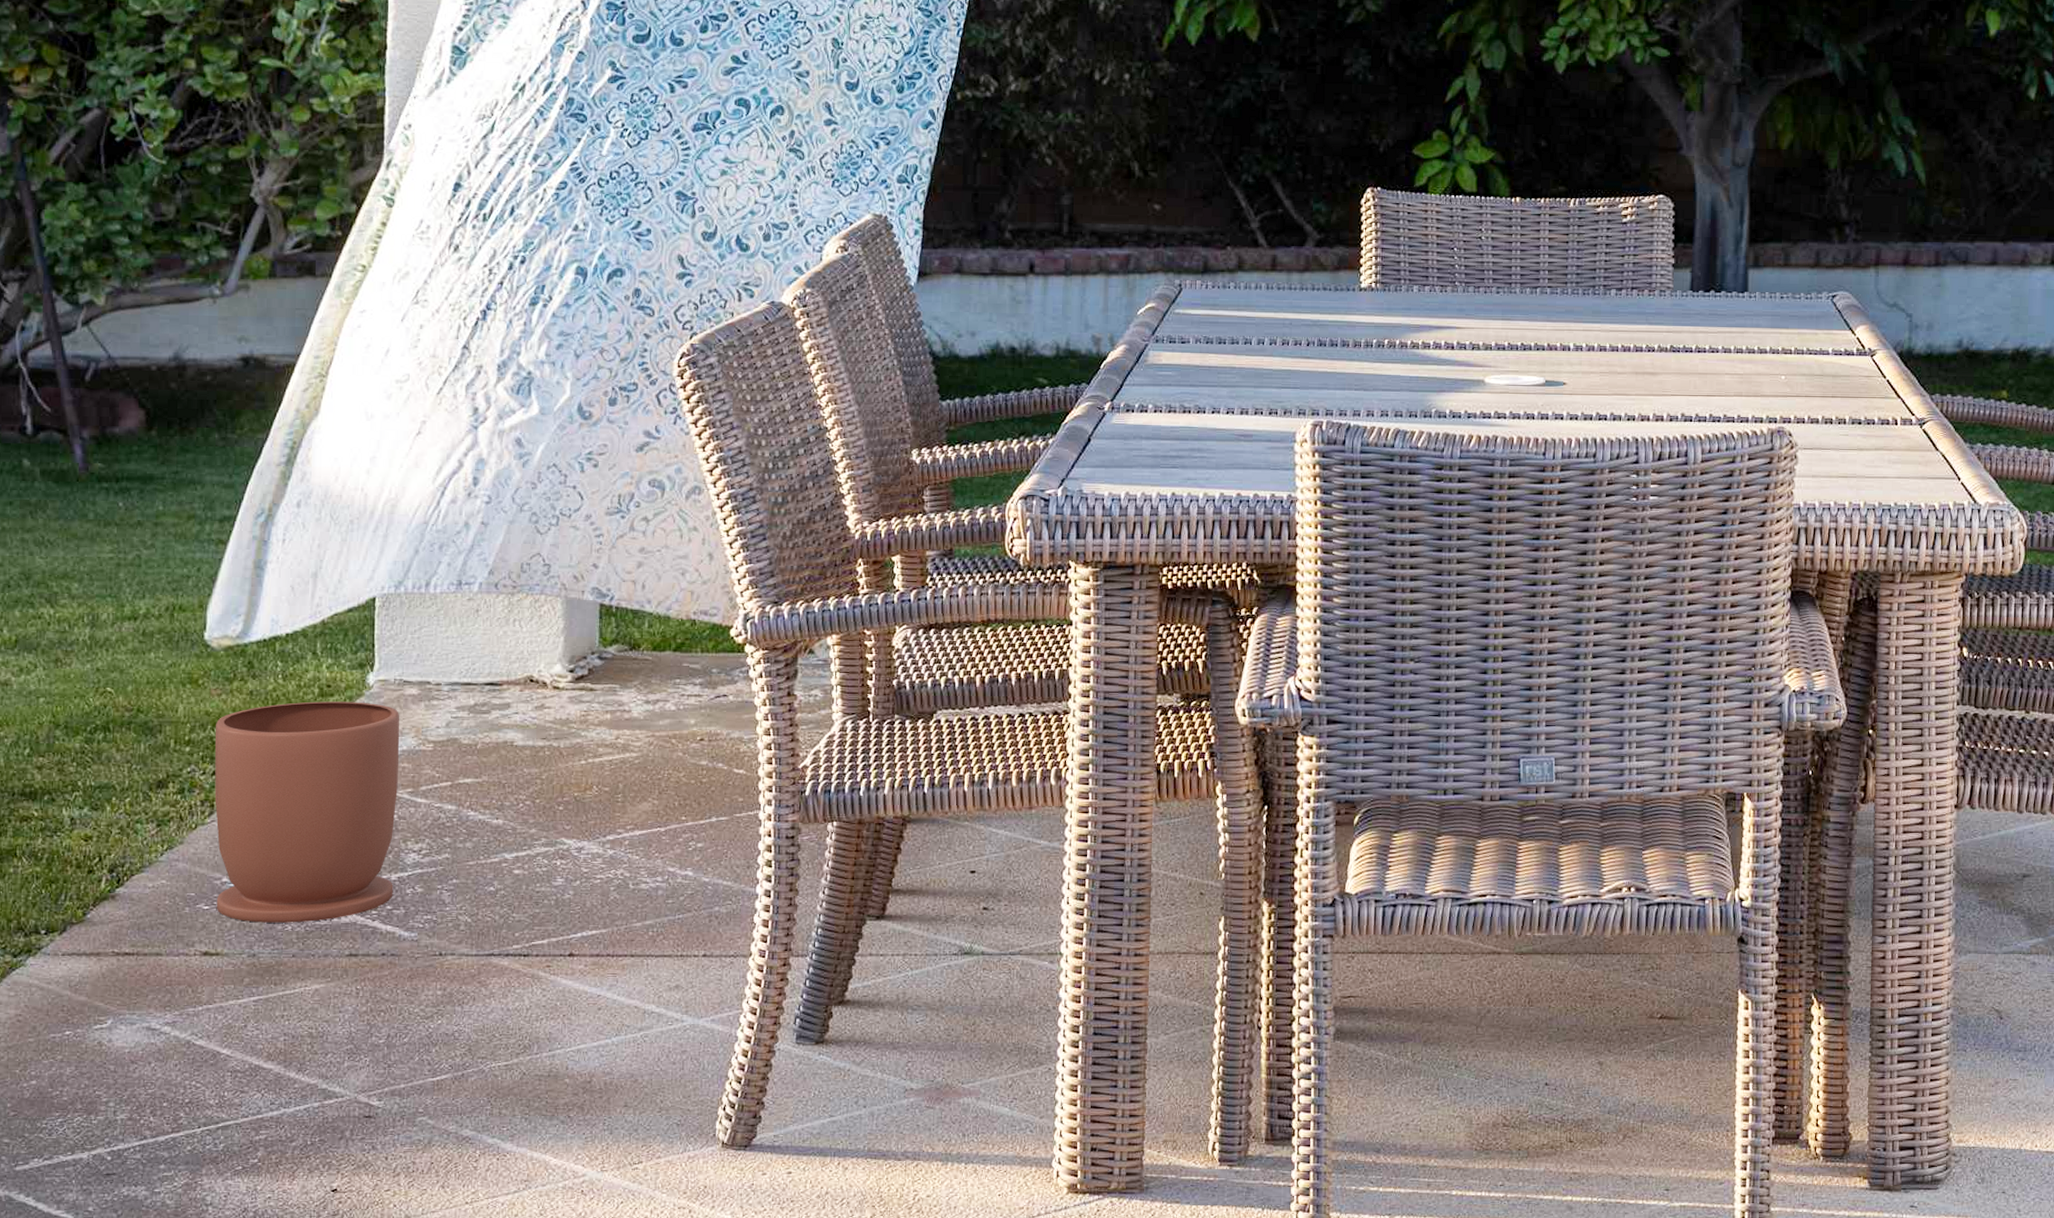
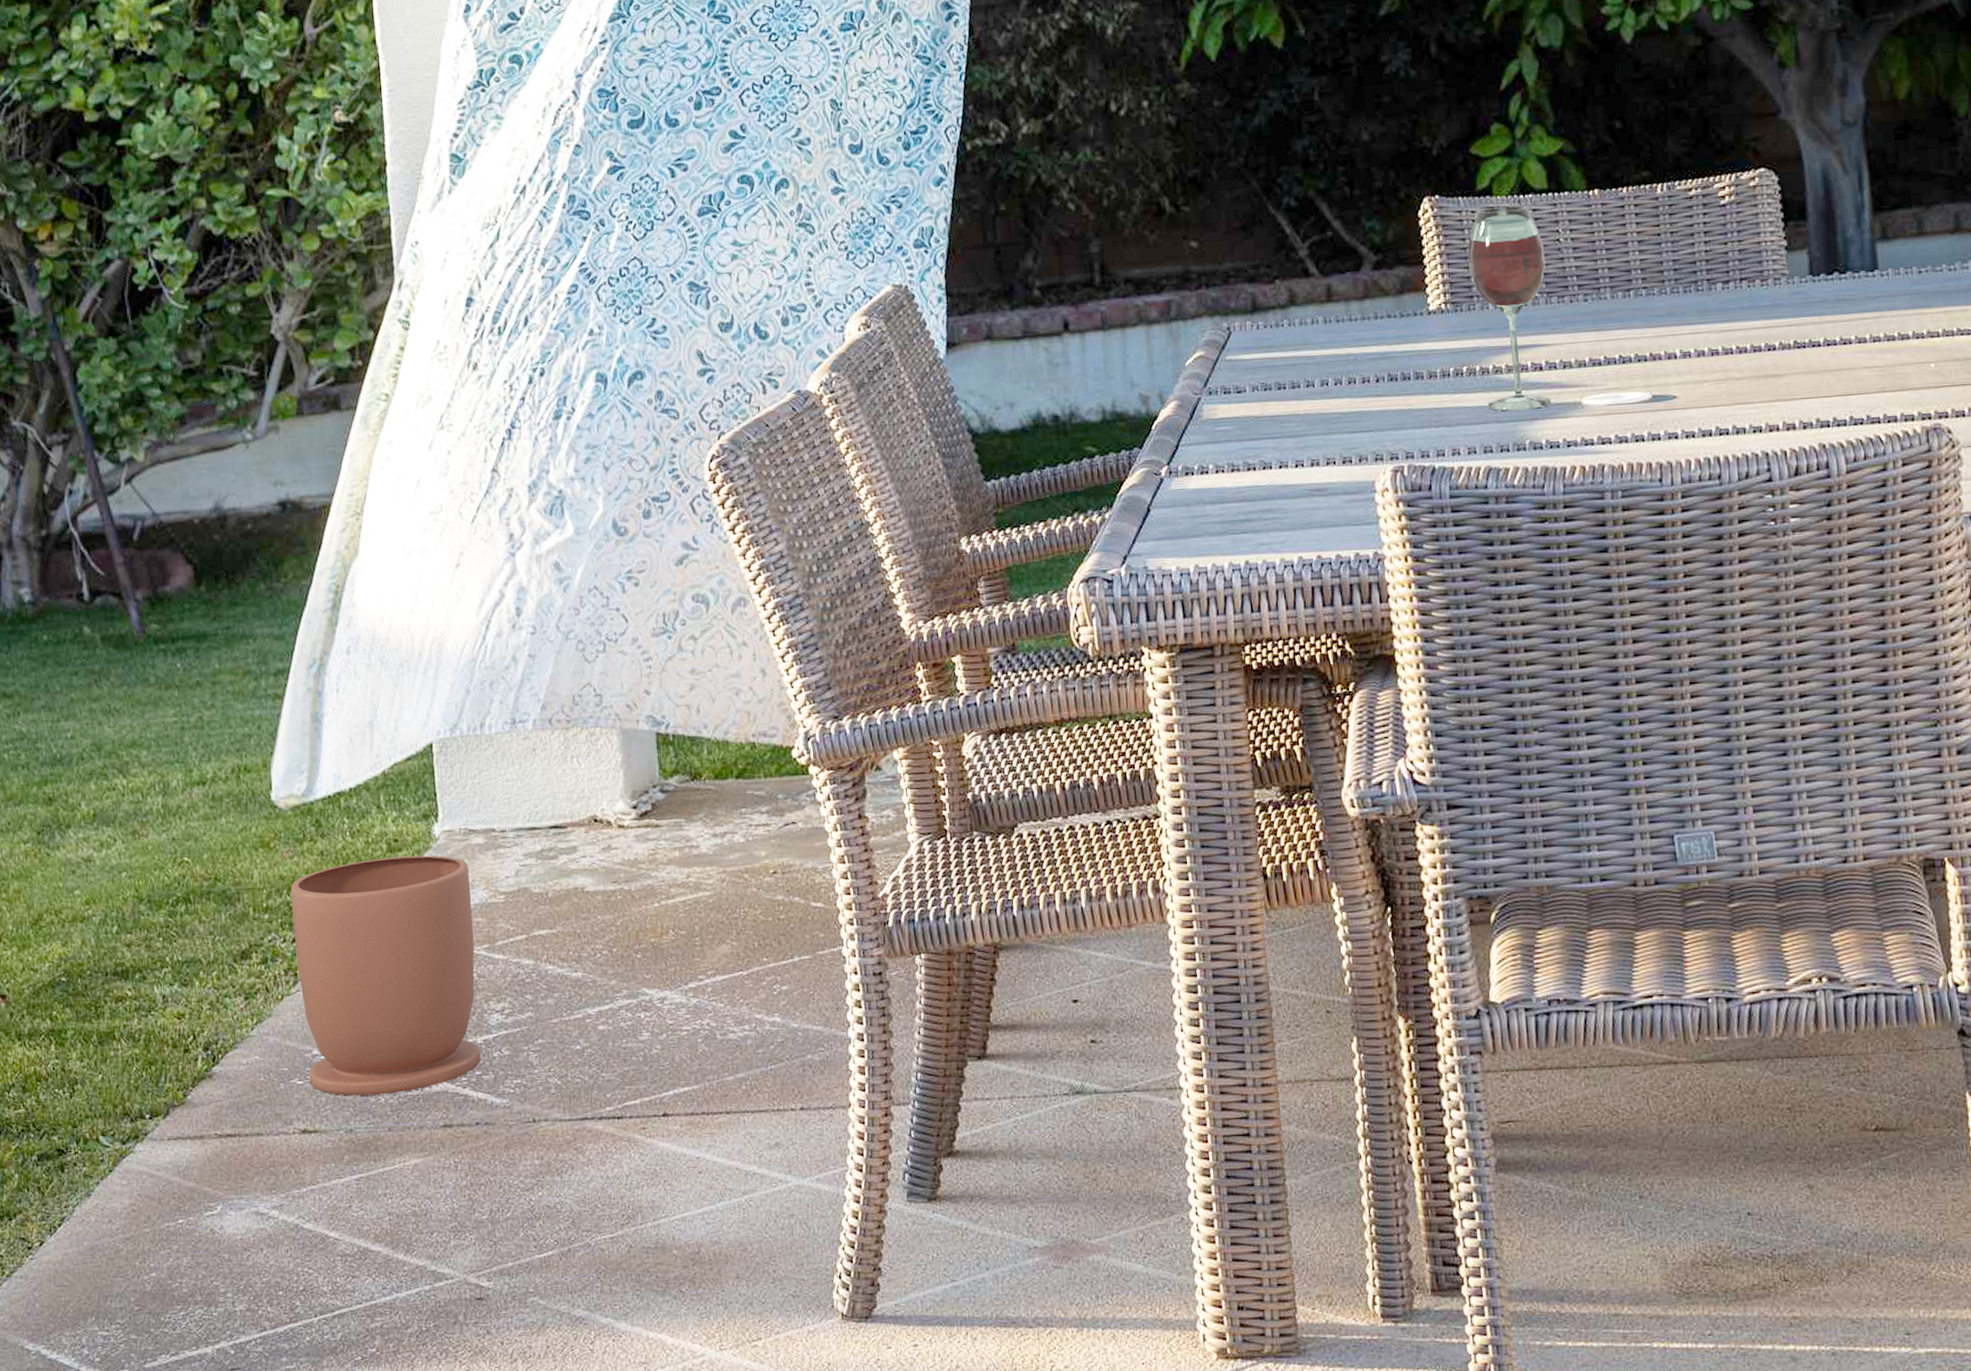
wineglass: none [1400,203,1467,383] -> present [1467,205,1552,411]

